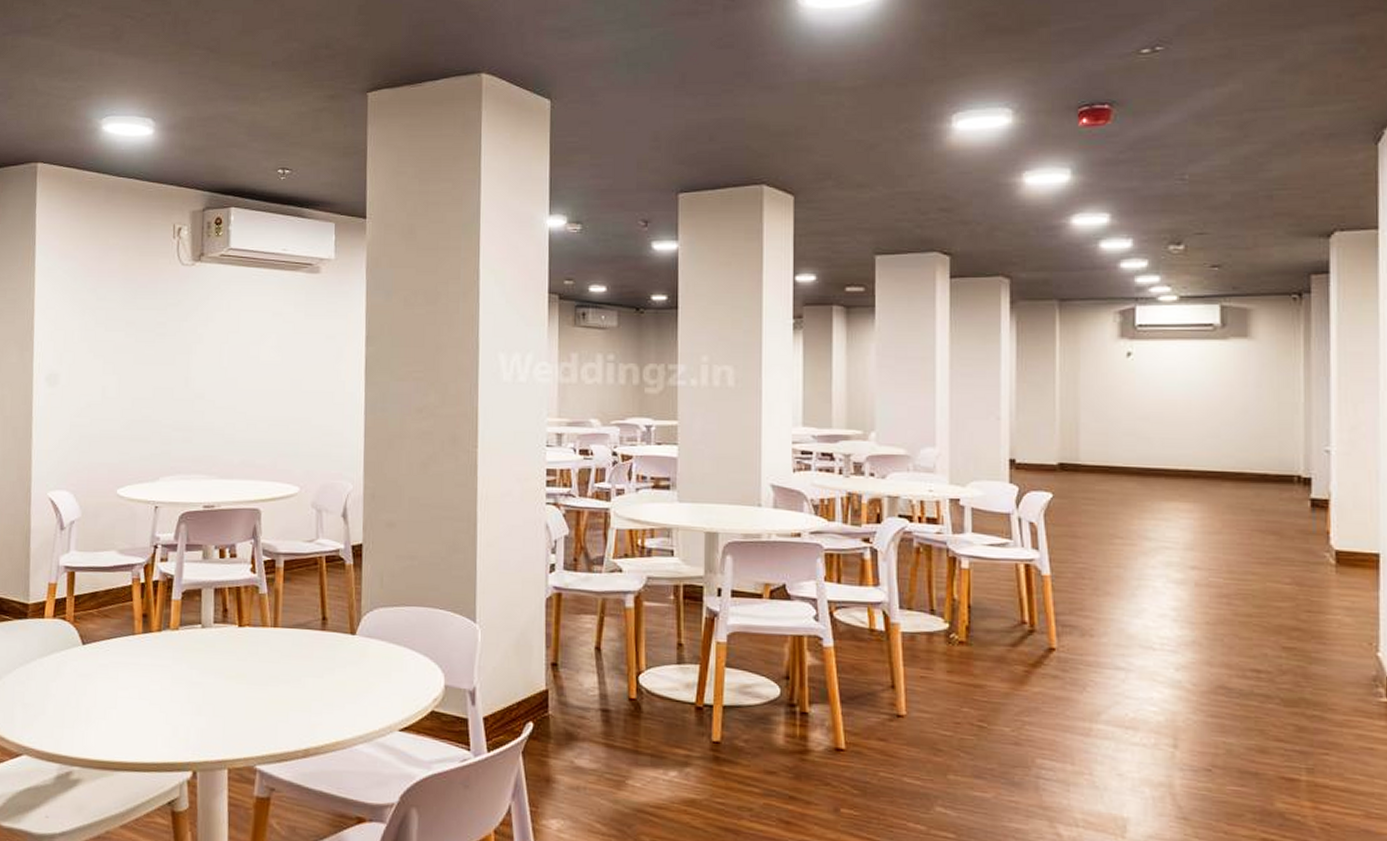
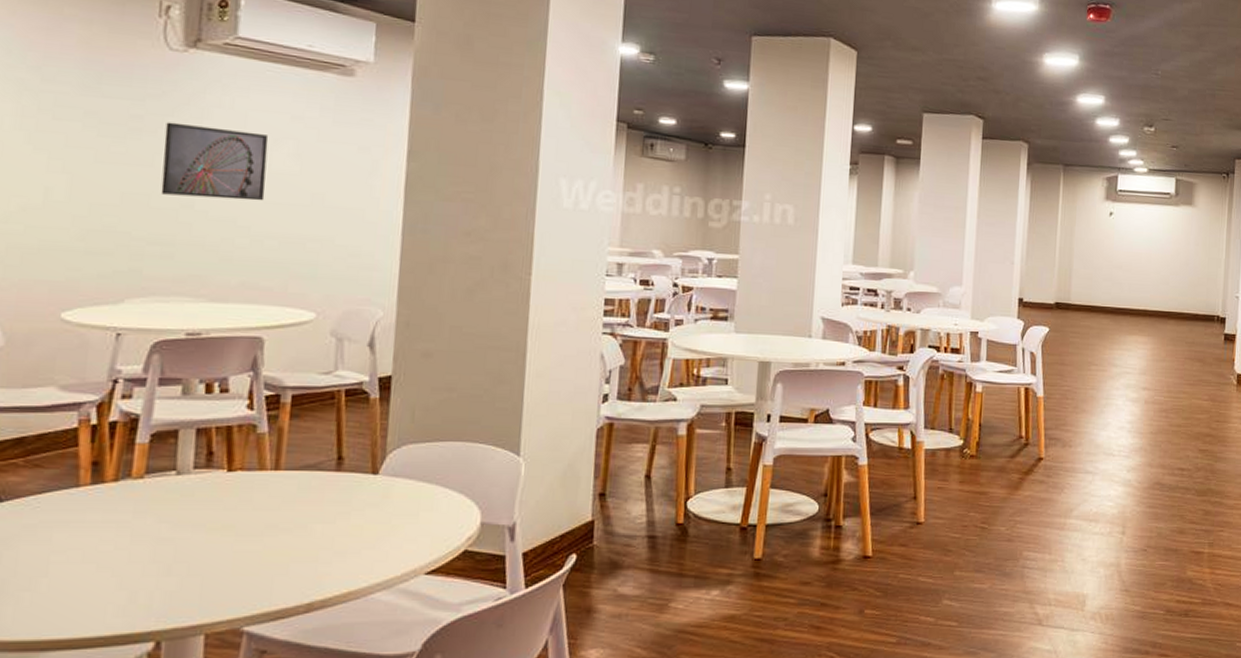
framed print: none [180,326,257,389] -> present [160,122,269,201]

